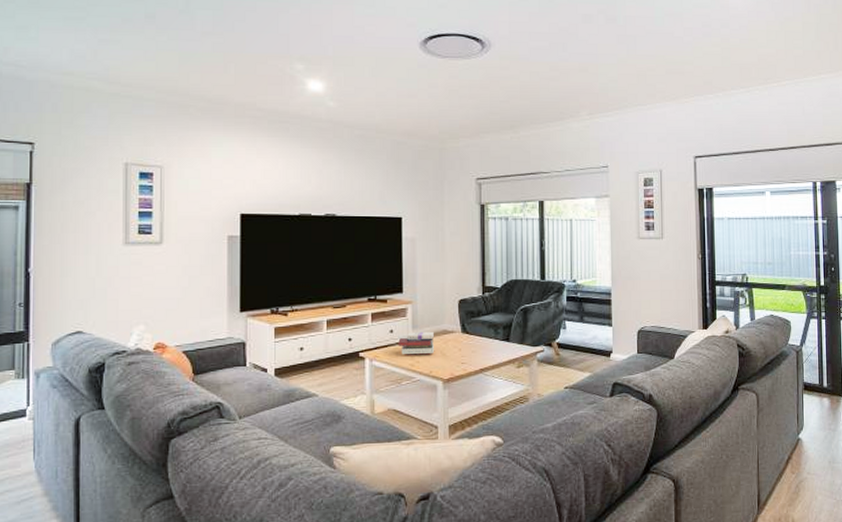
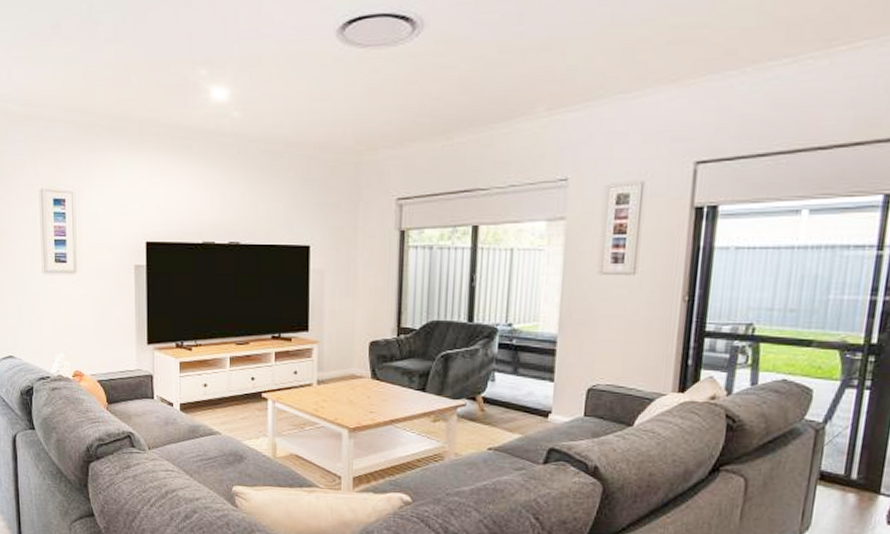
books: present [398,331,435,355] -> none [302,374,341,400]

